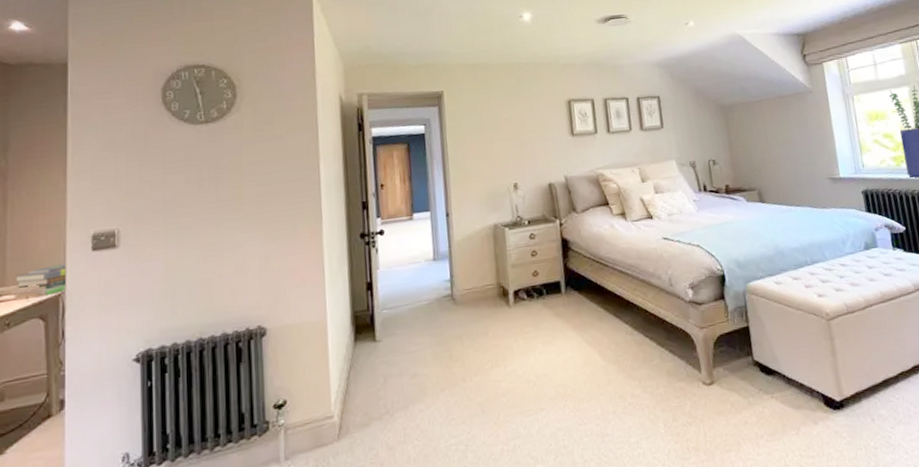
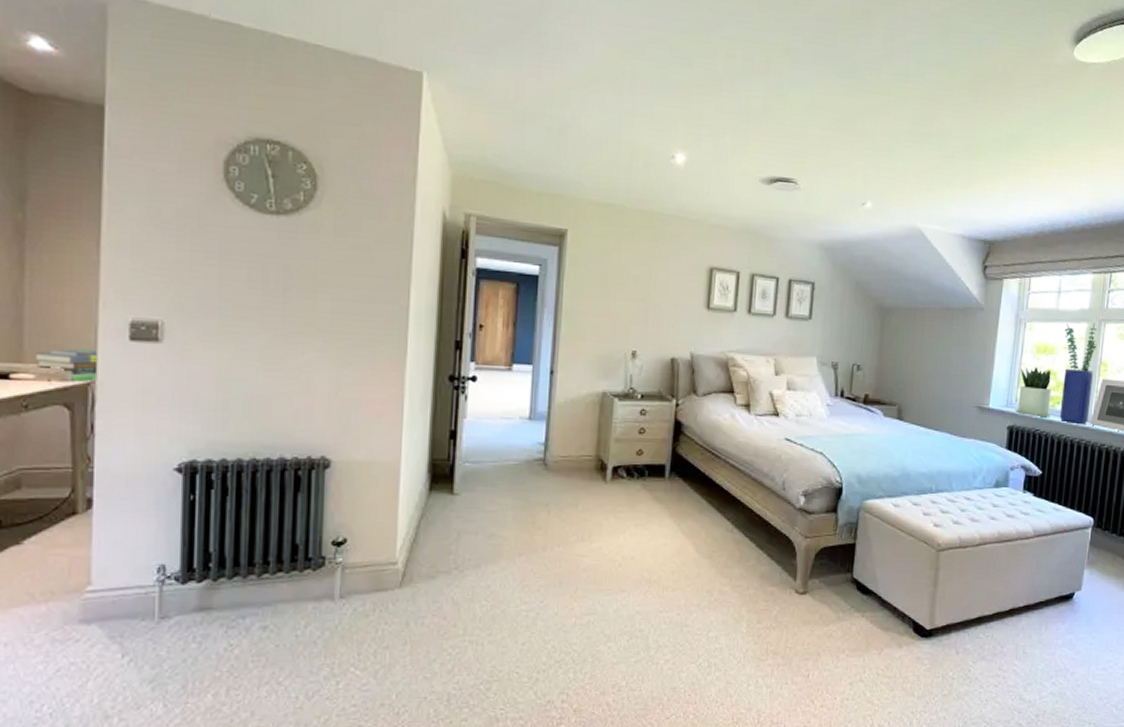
planter: none [860,132,900,179] -> present [1014,367,1052,418]

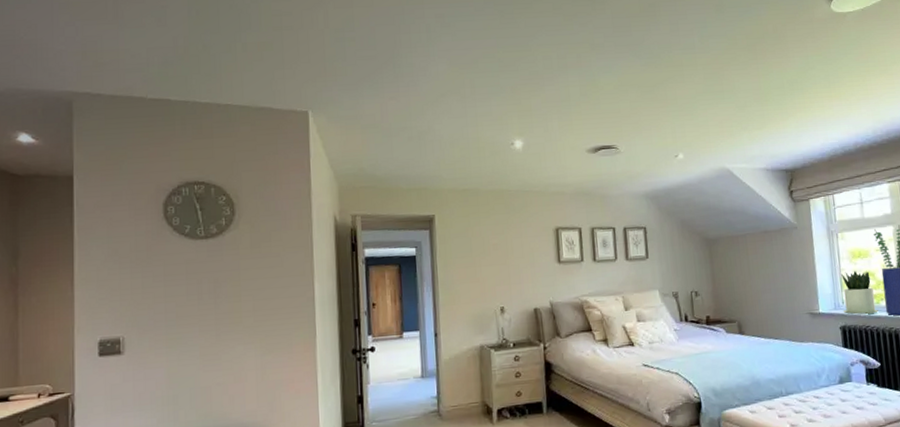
books: present [33,349,100,383] -> none [27,368,77,399]

